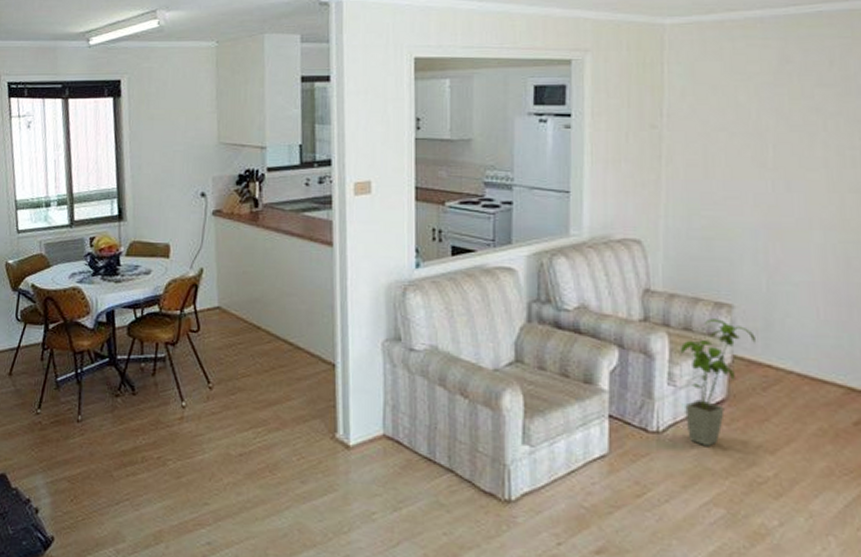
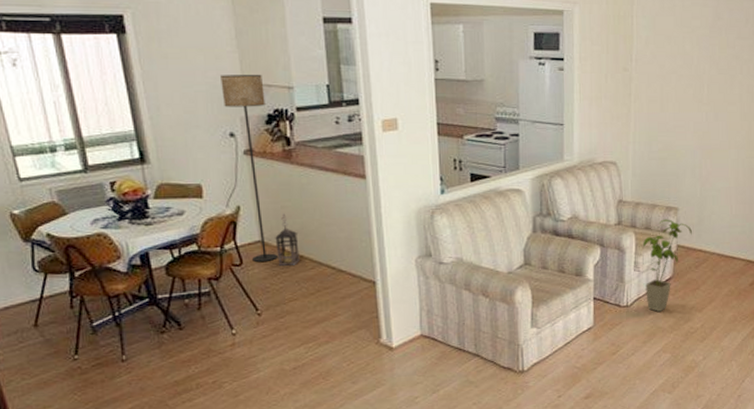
floor lamp: none [198,135,238,331] -> present [221,75,278,263]
lantern: none [234,279,257,337] -> present [275,213,300,266]

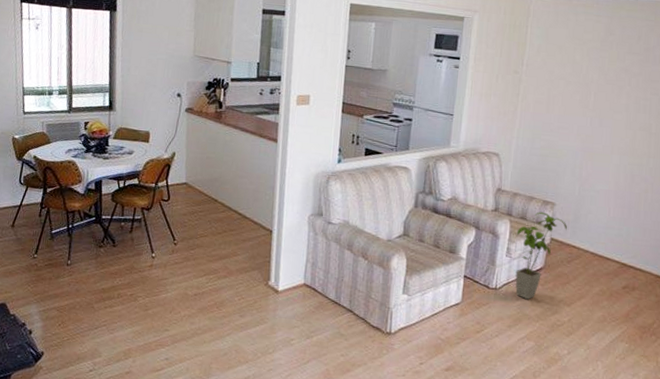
floor lamp: present [221,75,278,263] -> none [177,48,209,201]
lantern: present [275,213,300,266] -> none [197,163,216,207]

